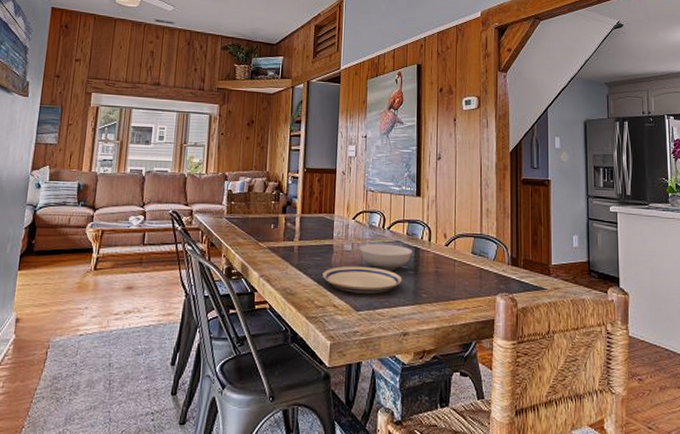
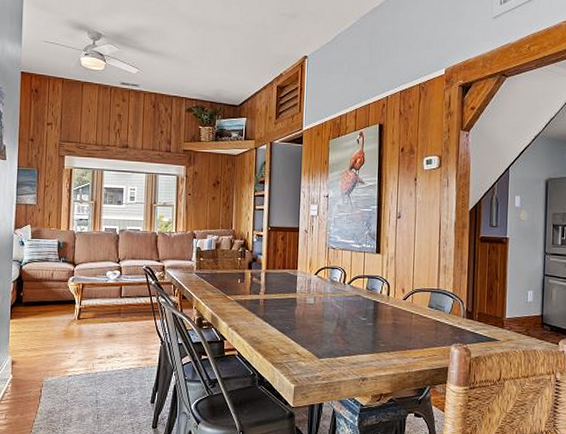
plate: present [322,266,403,294] -> none [286,317,362,343]
bowl: present [359,243,412,271] -> none [321,297,371,323]

